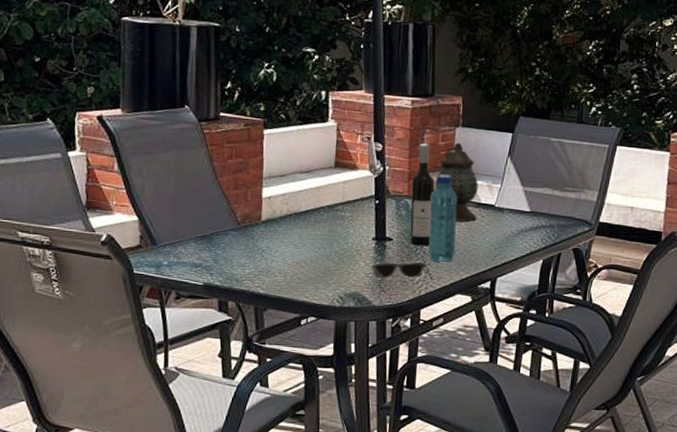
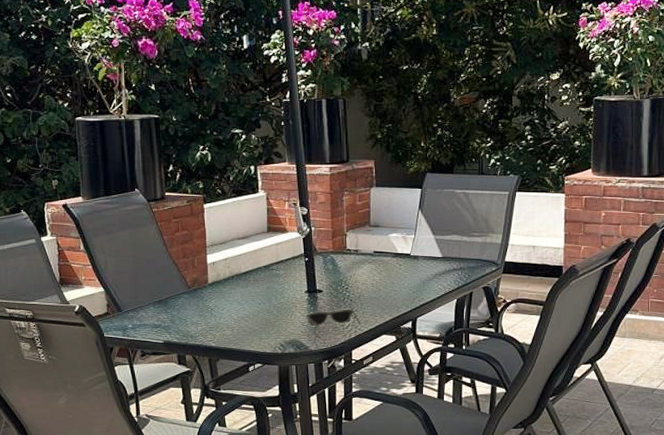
bottle: present [409,143,435,246] -> none [336,204,356,295]
water bottle: present [429,174,457,262] -> none [353,230,378,308]
lantern: present [435,142,478,222] -> none [356,201,395,271]

